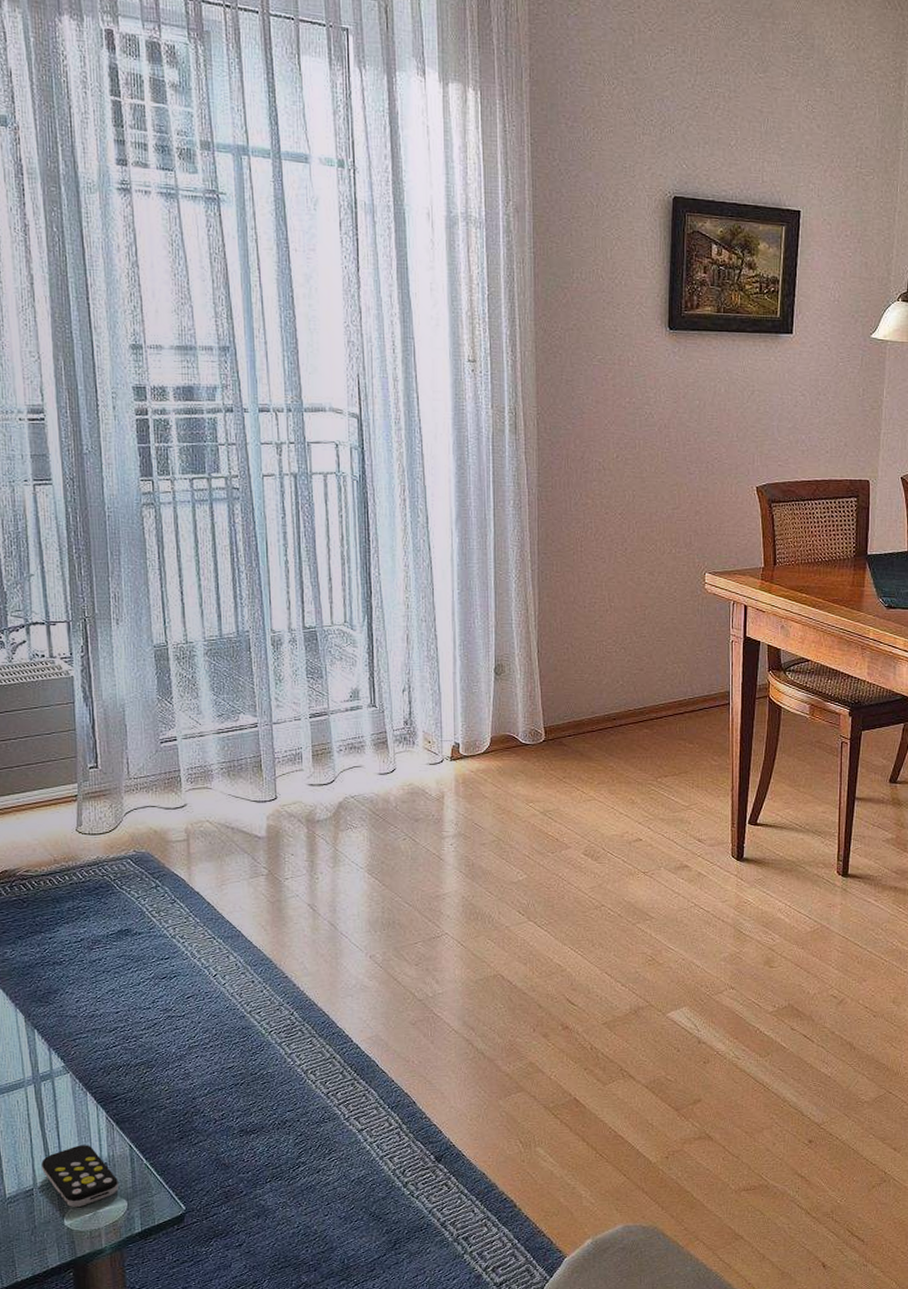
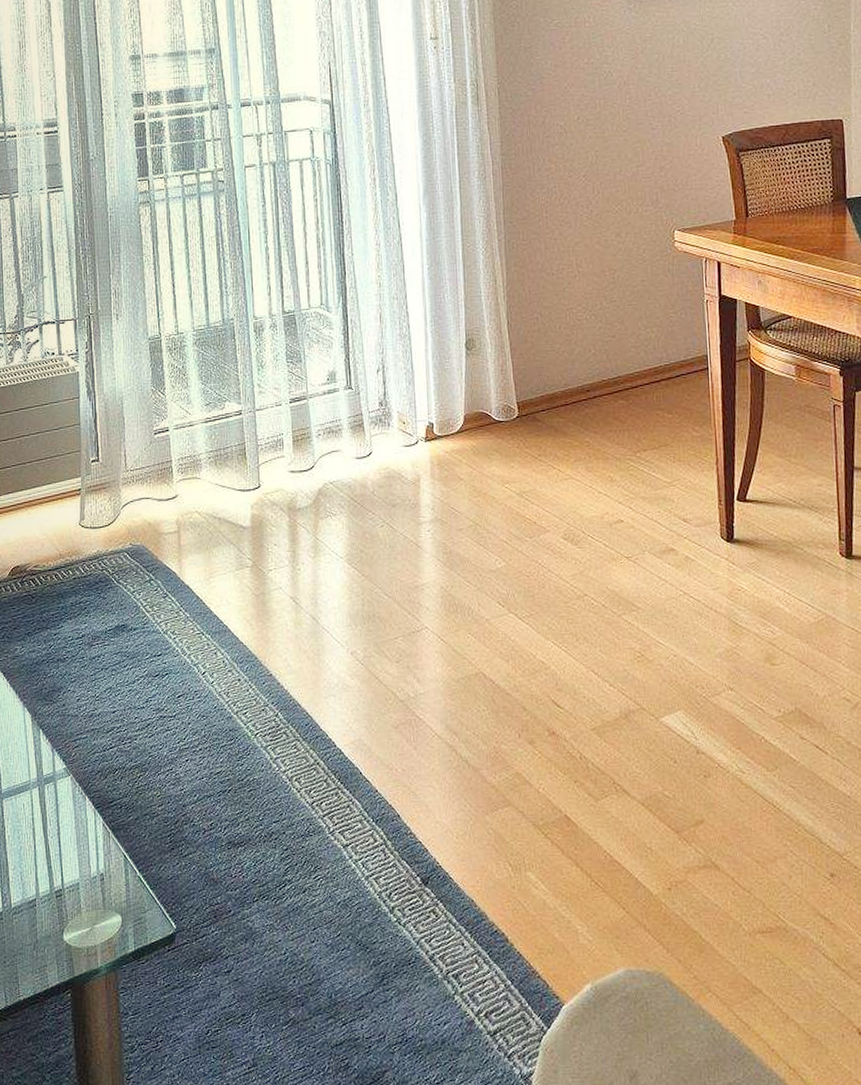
remote control: present [41,1145,118,1208] -> none [44,853,114,922]

